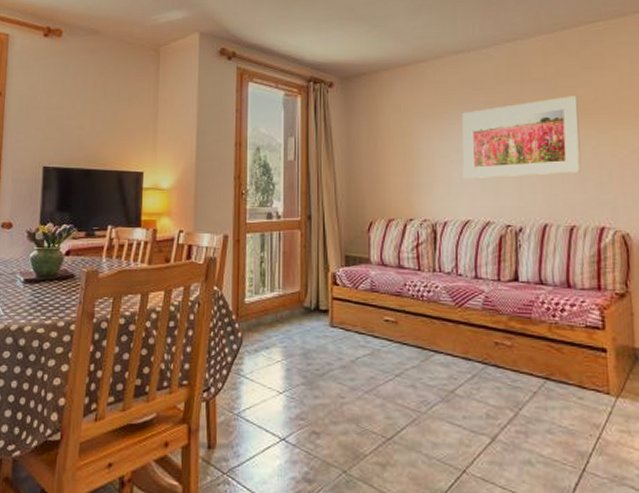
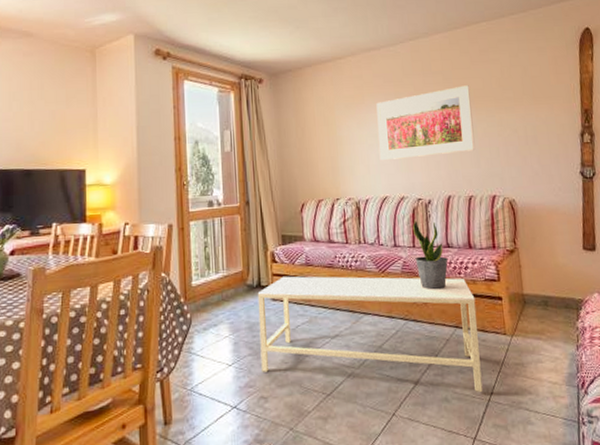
coffee table: none [315,301,576,459] -> present [257,276,483,392]
potted plant: none [498,249,541,333] -> present [412,220,448,290]

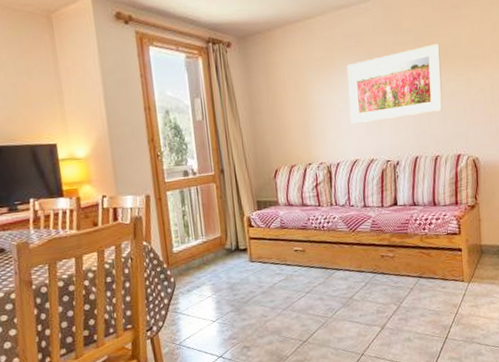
coffee table: present [257,276,483,392] -> none [236,233,441,332]
potted plant: present [412,220,448,290] -> none [381,181,414,246]

